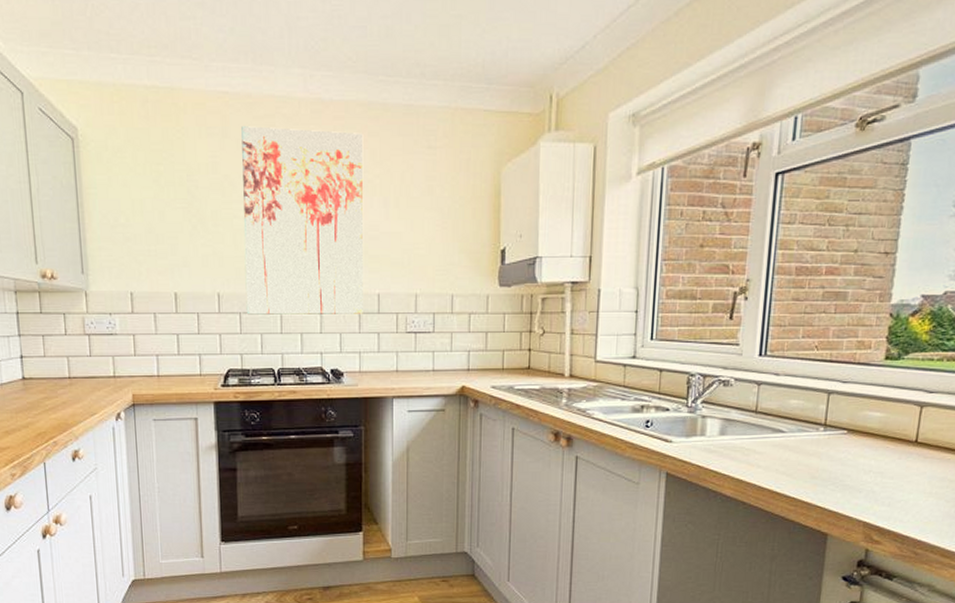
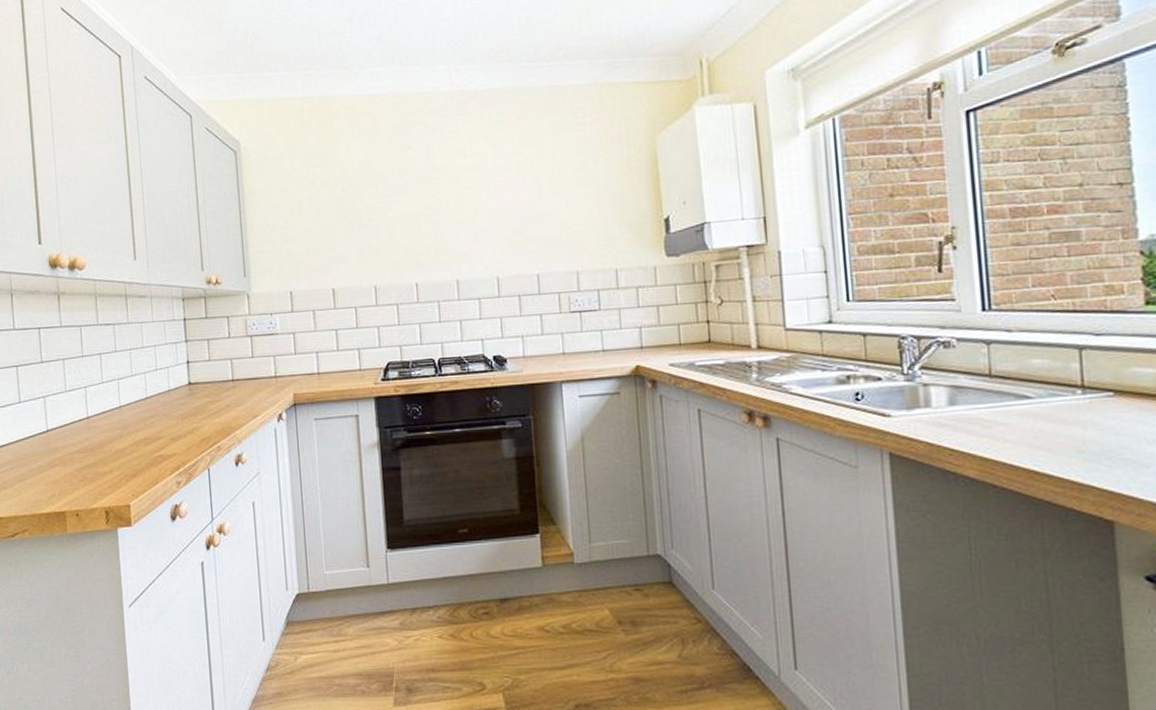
wall art: present [241,126,364,315] -> none [391,117,523,305]

